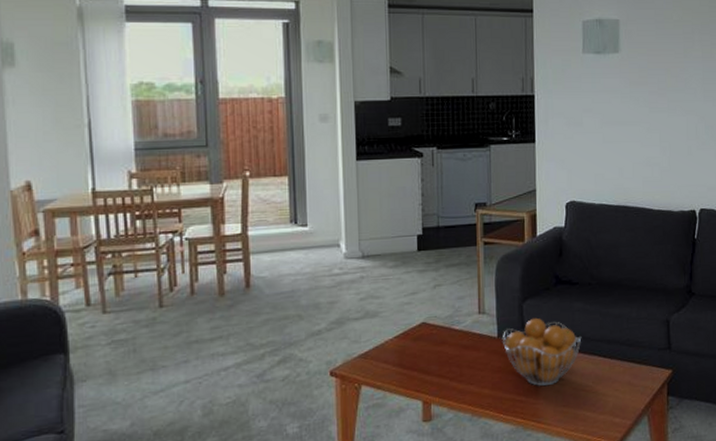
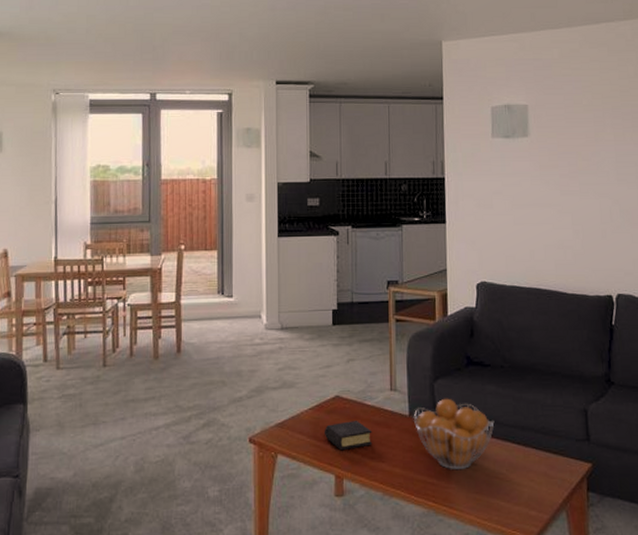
book: none [410,346,461,377] -> present [324,421,373,451]

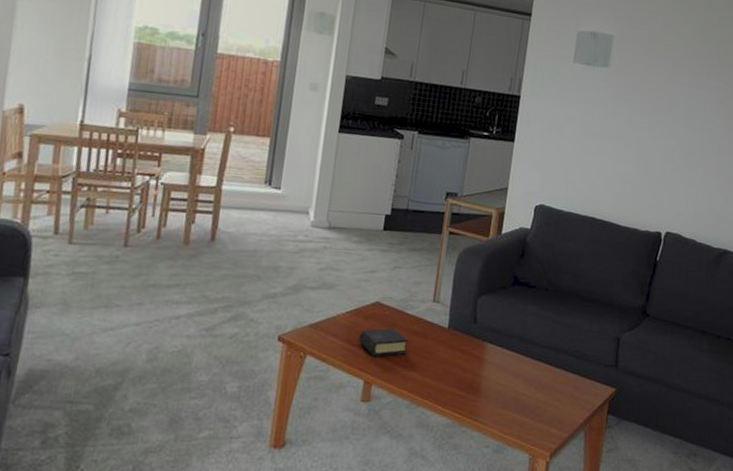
fruit basket: present [414,398,495,470] -> none [452,314,531,385]

